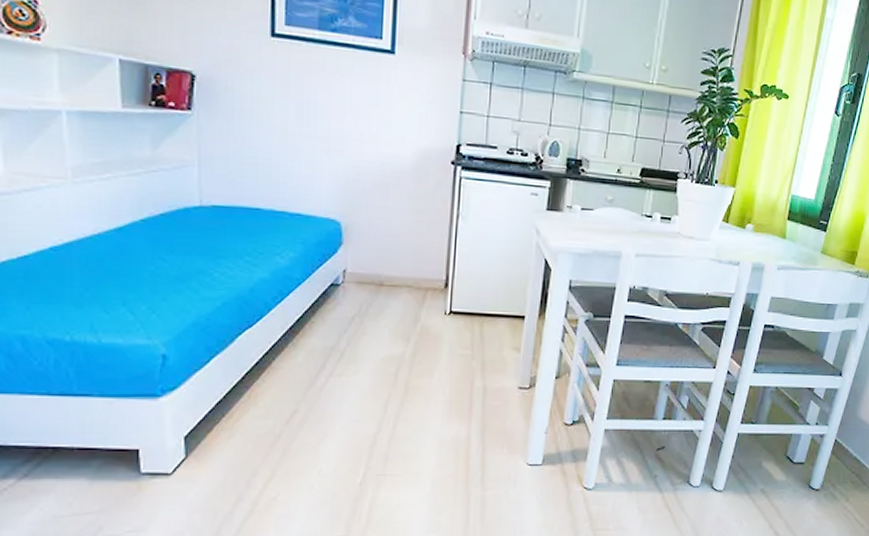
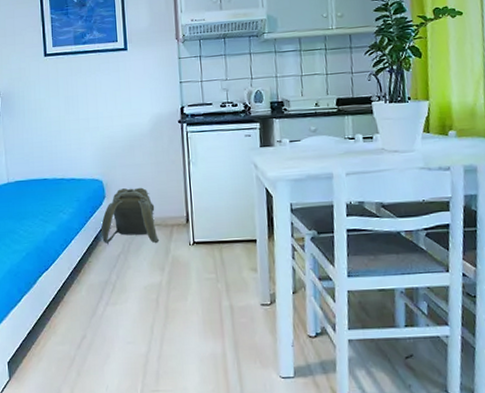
backpack: none [331,236,408,309] -> present [100,187,160,245]

